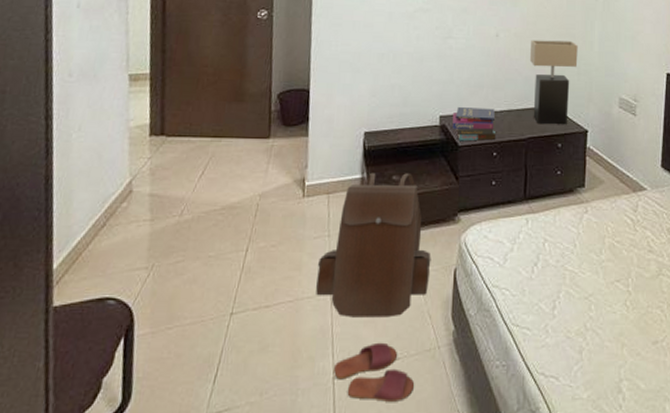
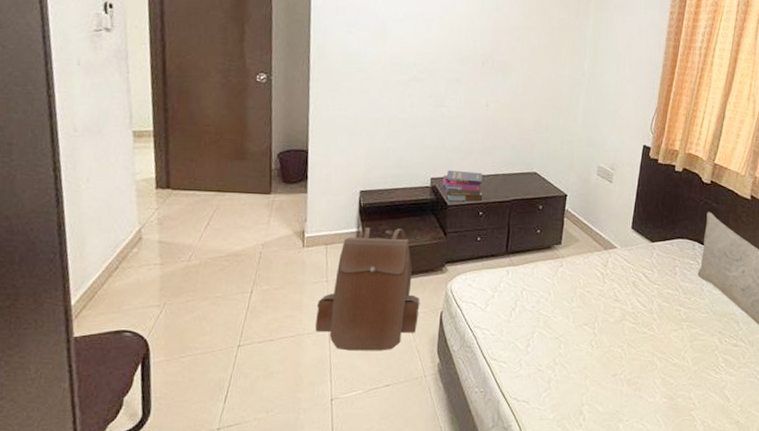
slippers: present [334,342,414,402] -> none [332,371,402,419]
table lamp: present [529,40,578,125] -> none [516,110,563,189]

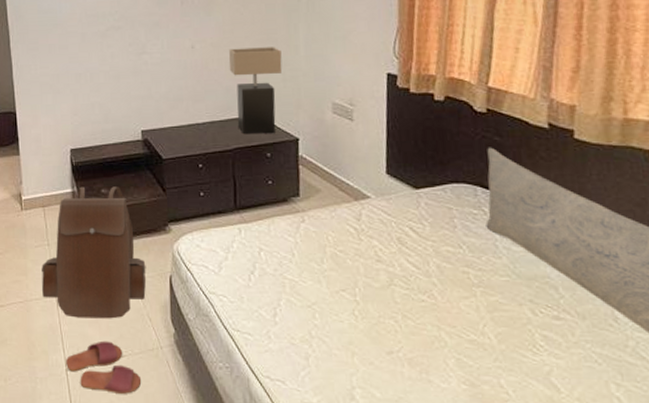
slippers: none [332,371,402,419] -> present [66,340,141,394]
books: present [442,169,483,201] -> none [154,120,201,154]
table lamp: none [516,110,563,189] -> present [229,47,283,135]

